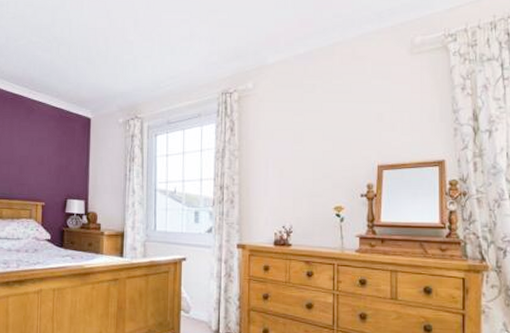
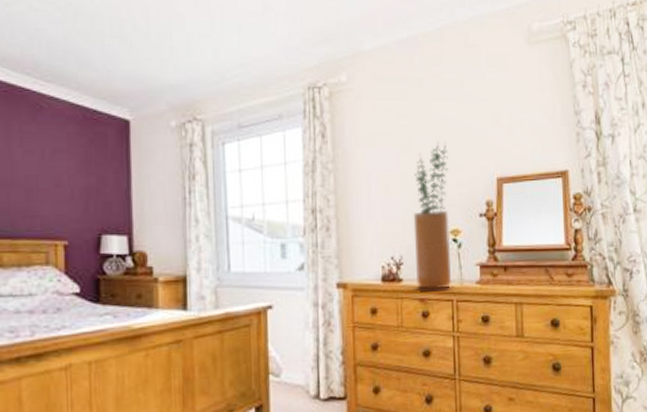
vase: none [302,135,335,255] -> present [413,141,451,290]

